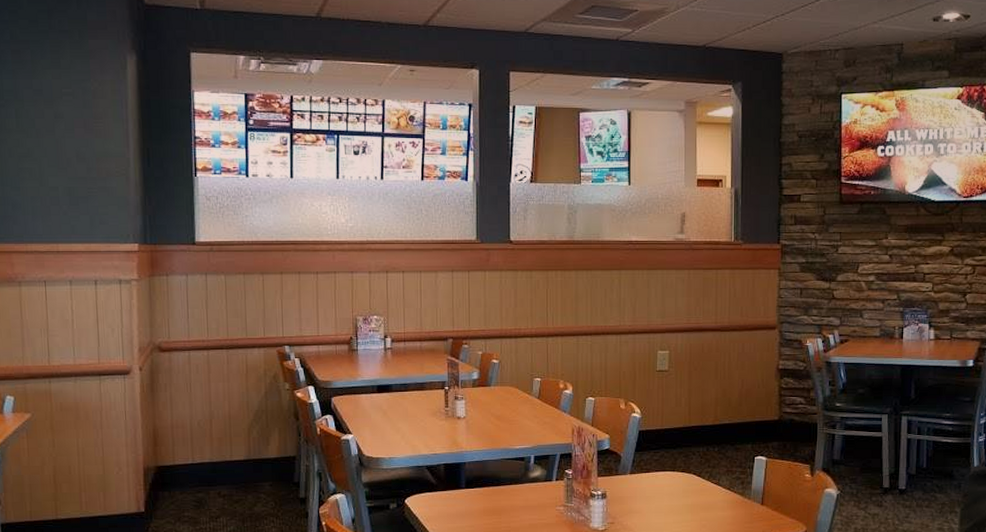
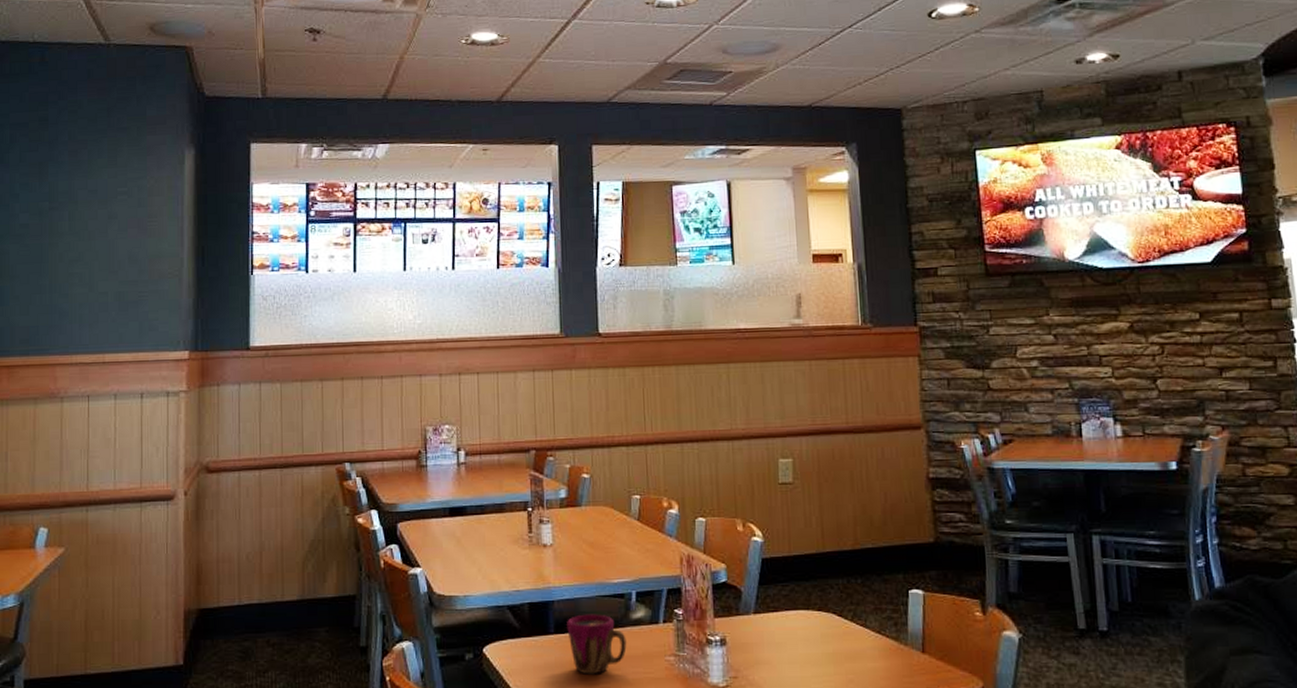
cup: none [476,473,525,520] -> present [567,614,627,675]

